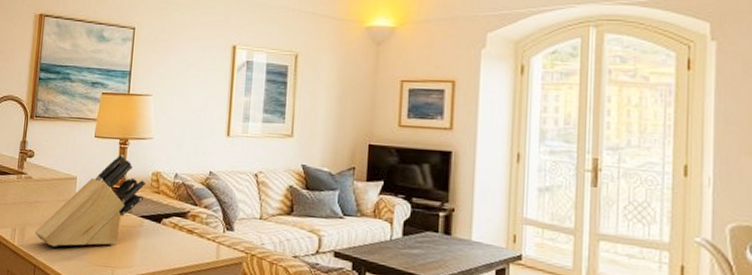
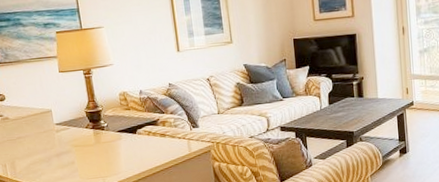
knife block: present [34,154,146,247] -> none [24,83,116,172]

